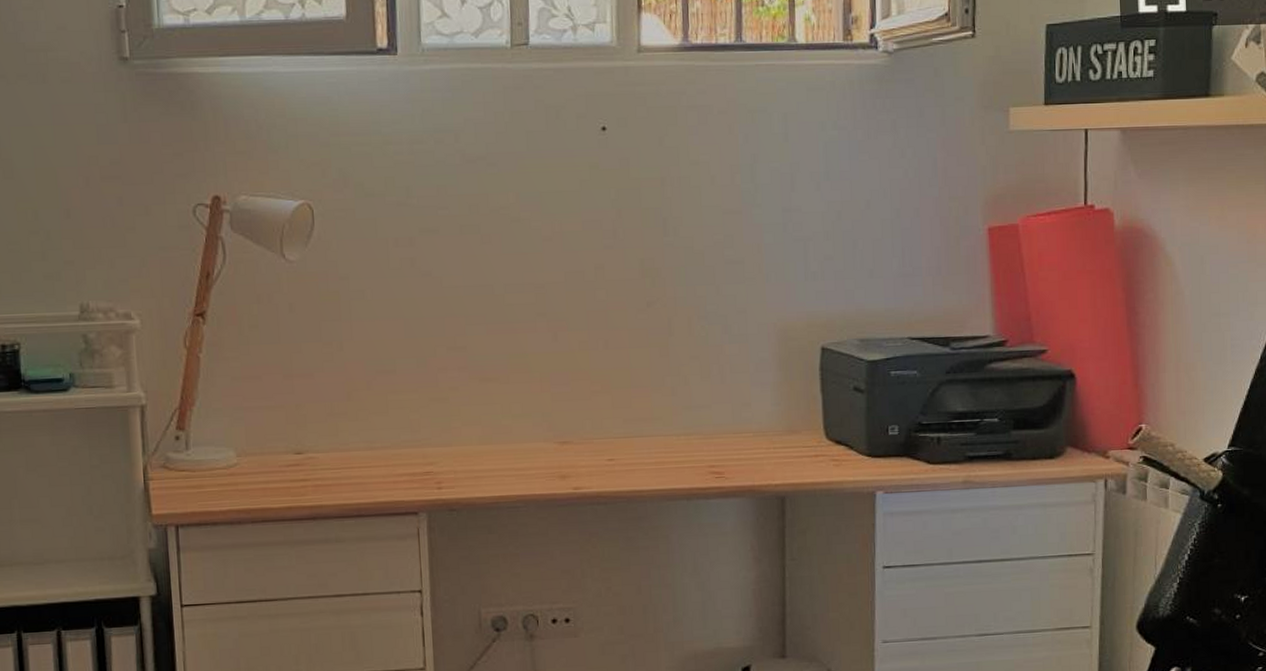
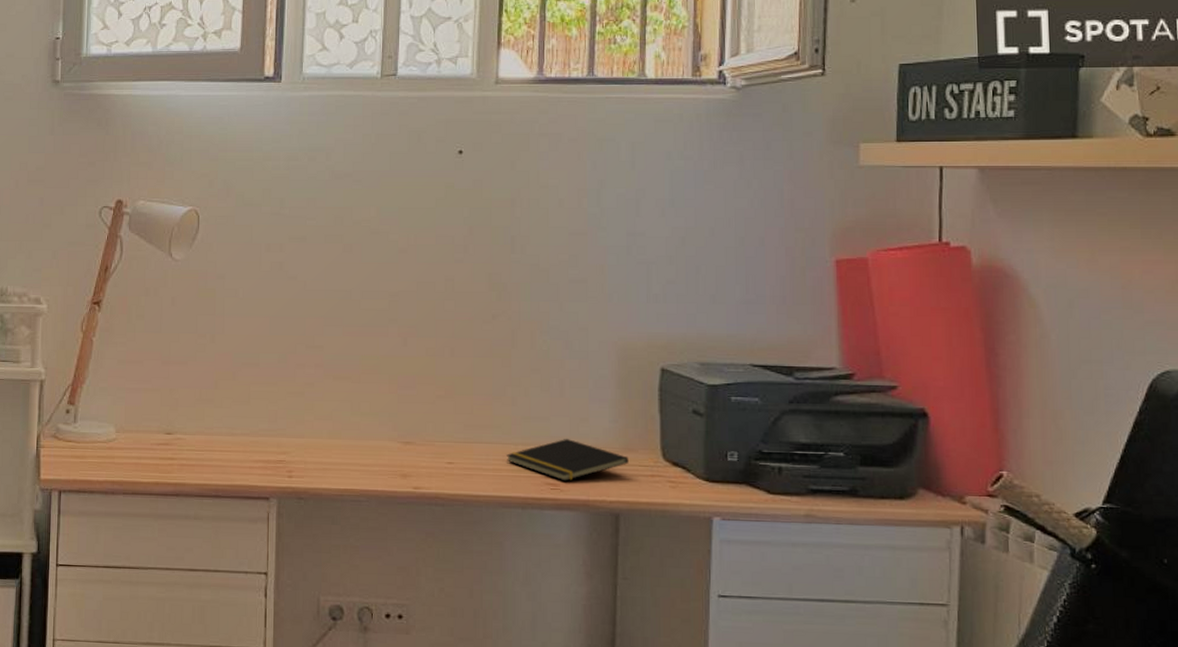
notepad: none [668,426,793,469] -> present [505,439,629,481]

